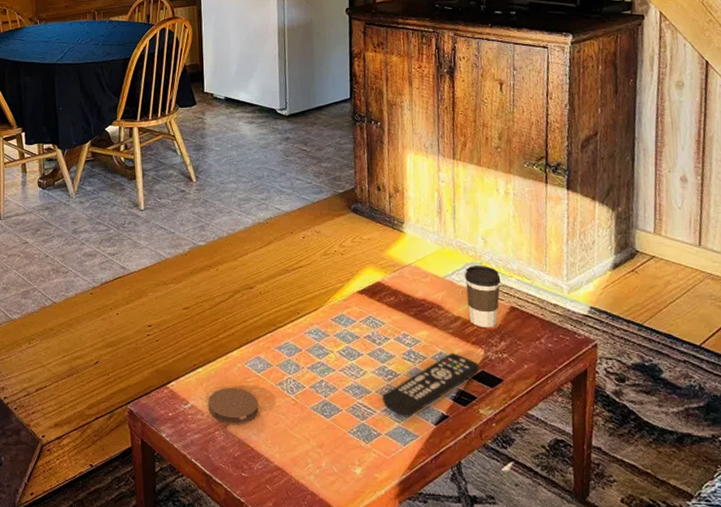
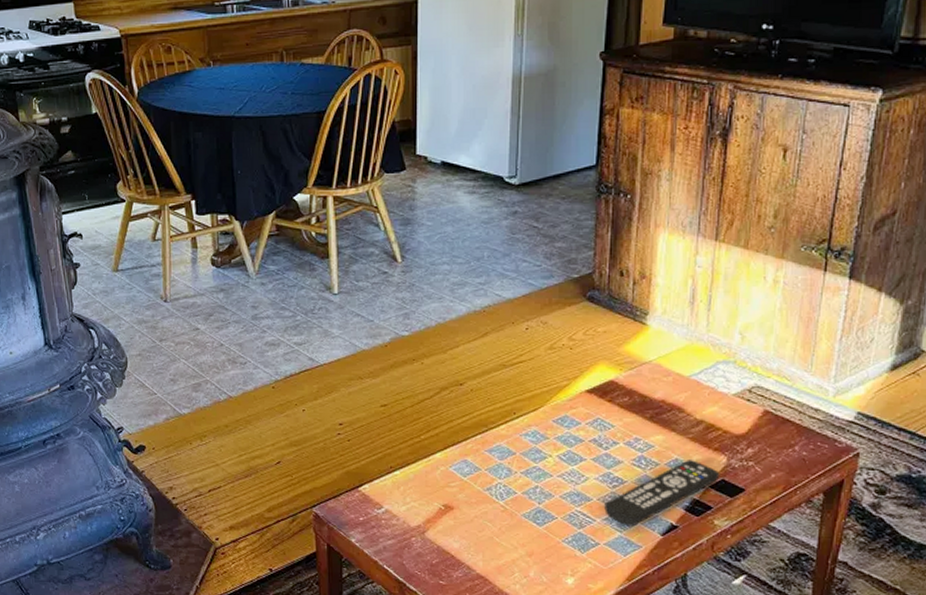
coaster: present [208,387,259,424] -> none [404,491,462,531]
coffee cup: present [465,265,501,328] -> none [713,363,757,434]

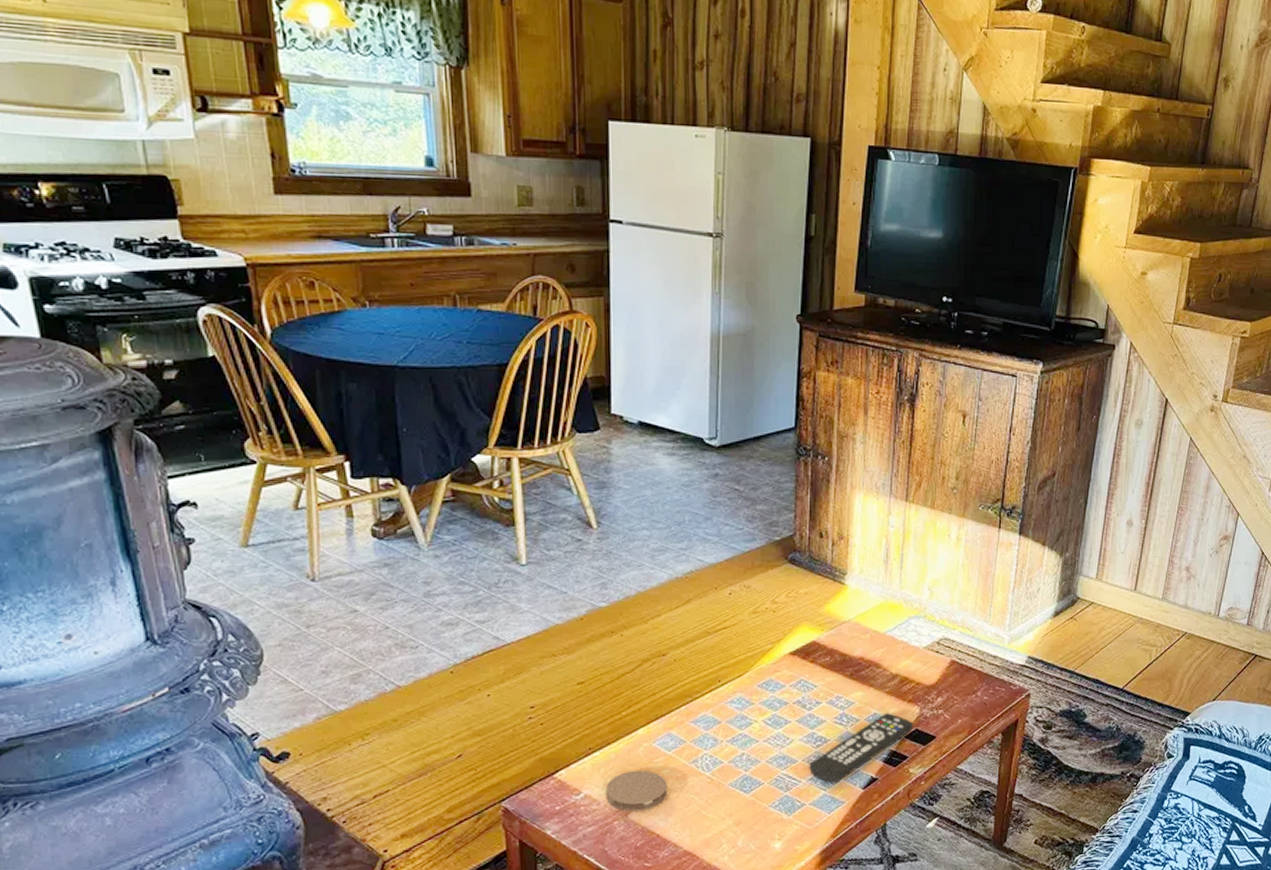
coaster: none [404,491,462,531] -> present [605,770,668,812]

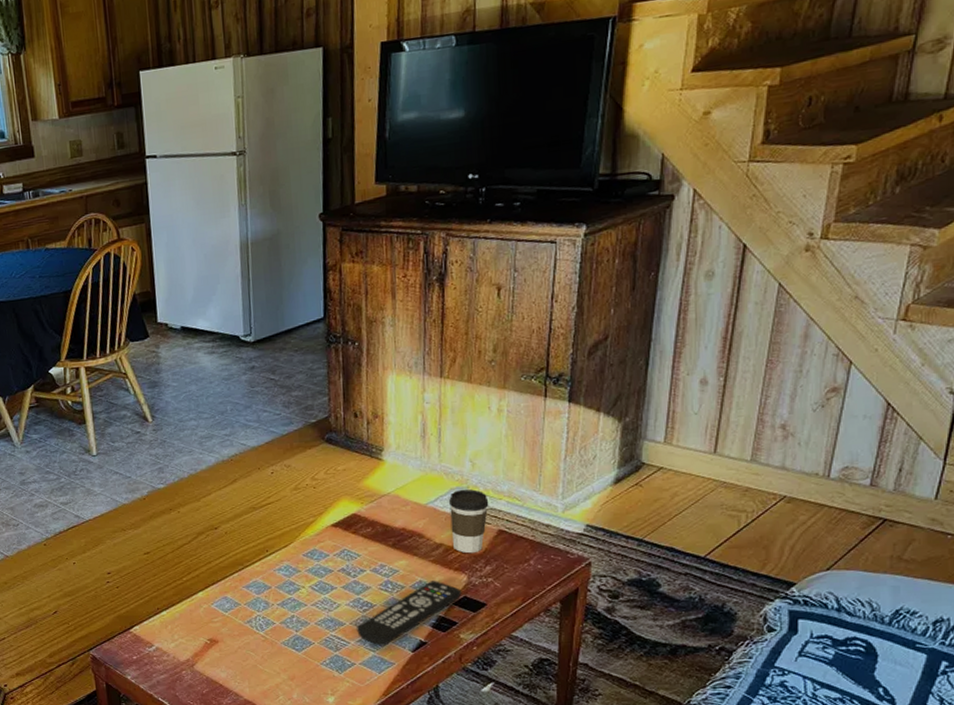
coaster: present [605,770,668,812] -> none [173,627,227,663]
coffee cup: none [907,617,944,685] -> present [449,489,489,554]

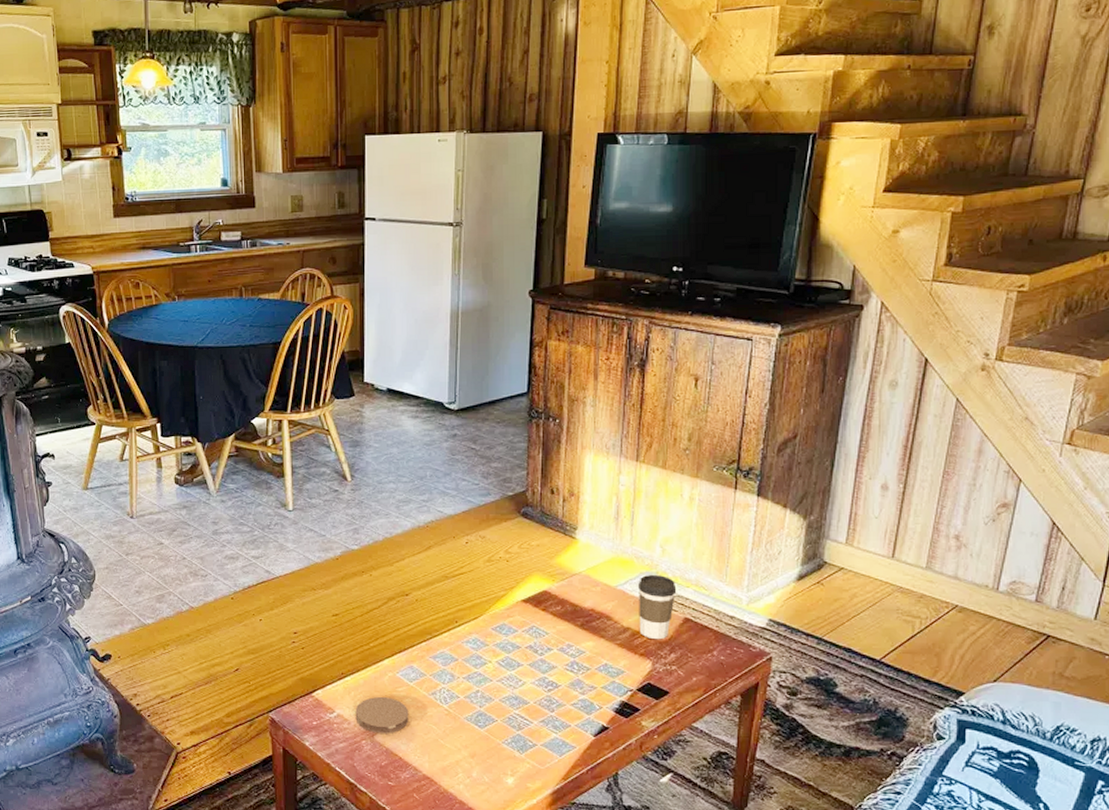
coaster: none [173,627,227,663] -> present [355,696,409,734]
remote control: present [357,580,462,646] -> none [541,665,646,728]

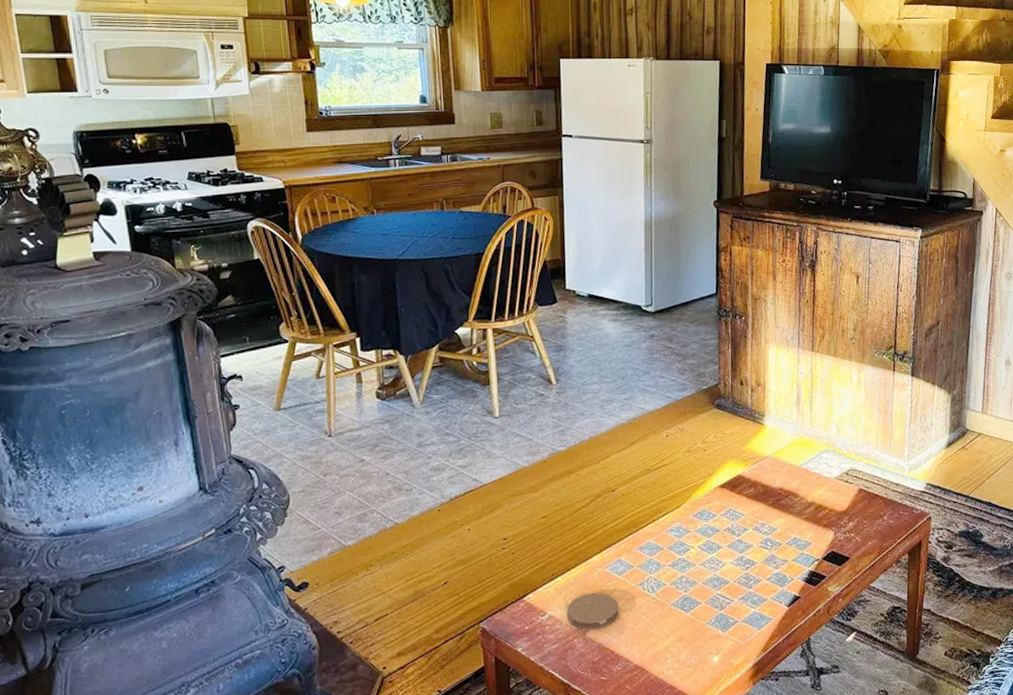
coffee cup: present [638,574,677,640] -> none [819,451,851,511]

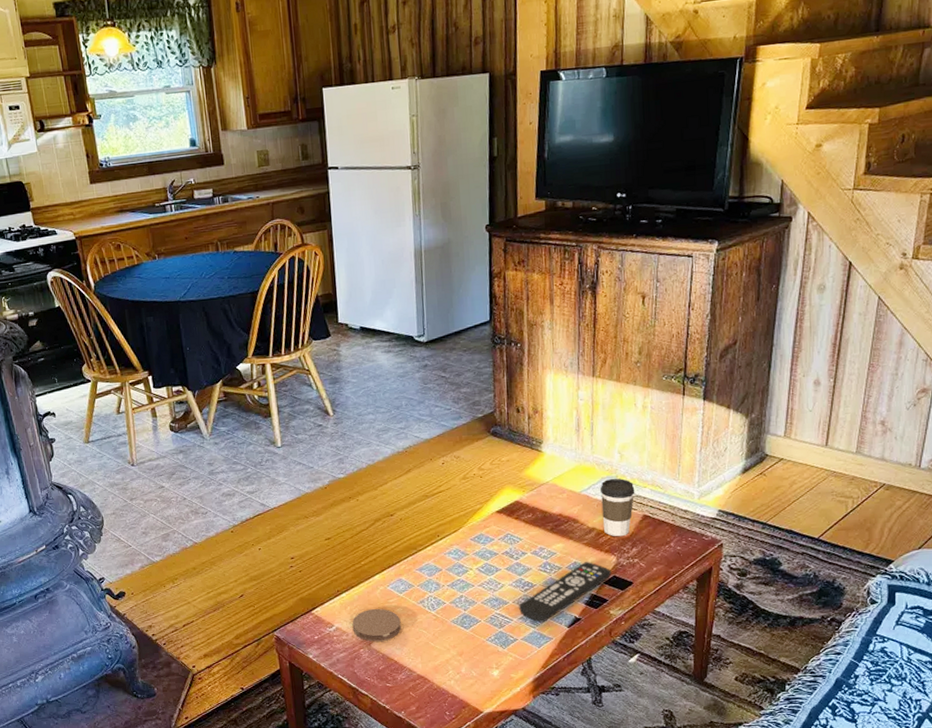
remote control: none [740,537,830,603] -> present [519,562,612,623]
coffee cup: none [819,451,851,511] -> present [600,478,635,537]

